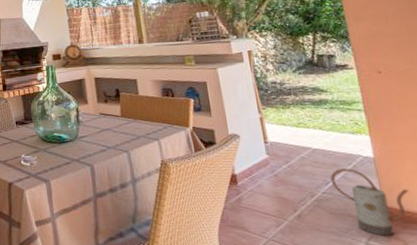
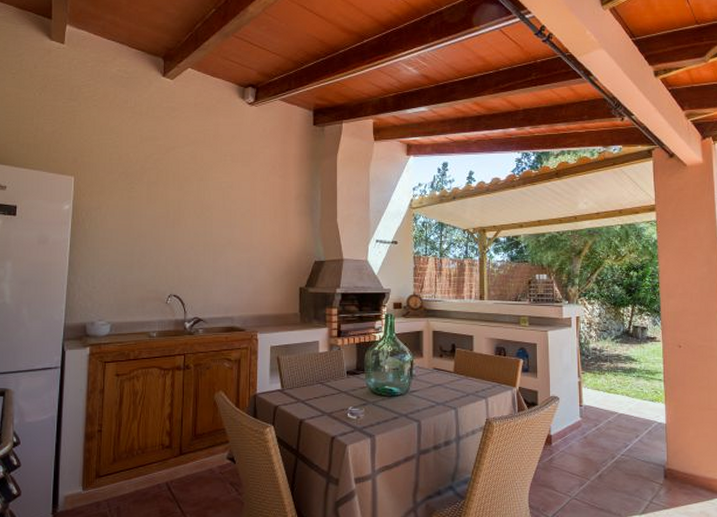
watering can: present [330,168,409,236] -> none [629,433,689,495]

